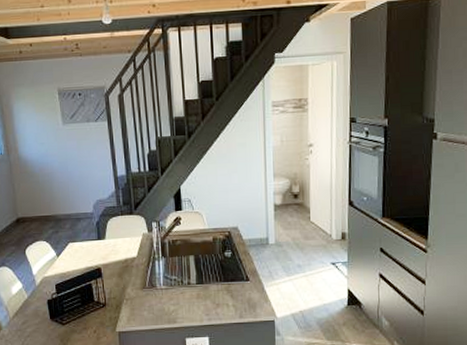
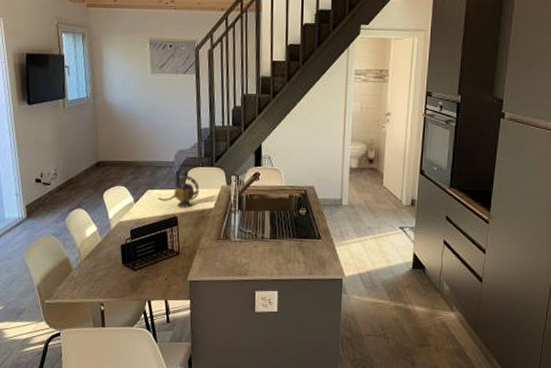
teapot: none [80,219,121,259] -> present [158,169,200,208]

